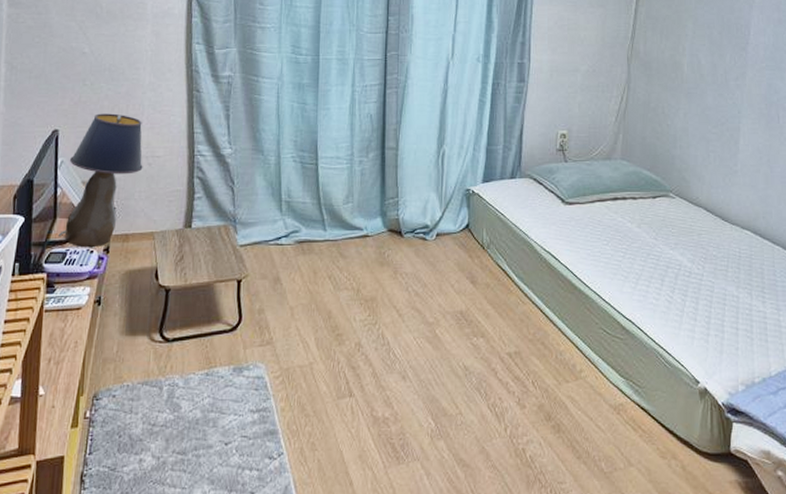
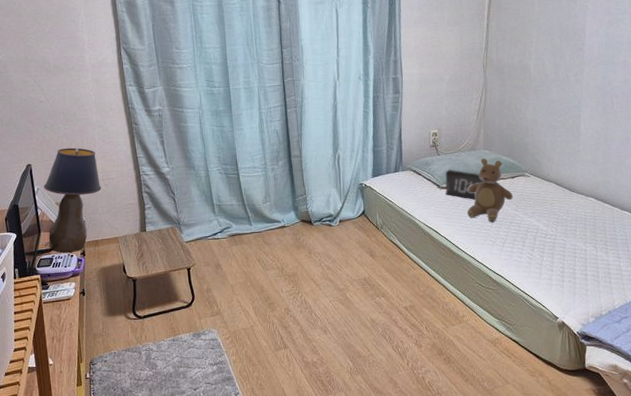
alarm clock: none [570,181,619,221] -> present [445,169,484,200]
teddy bear: none [595,170,654,251] -> present [467,158,514,222]

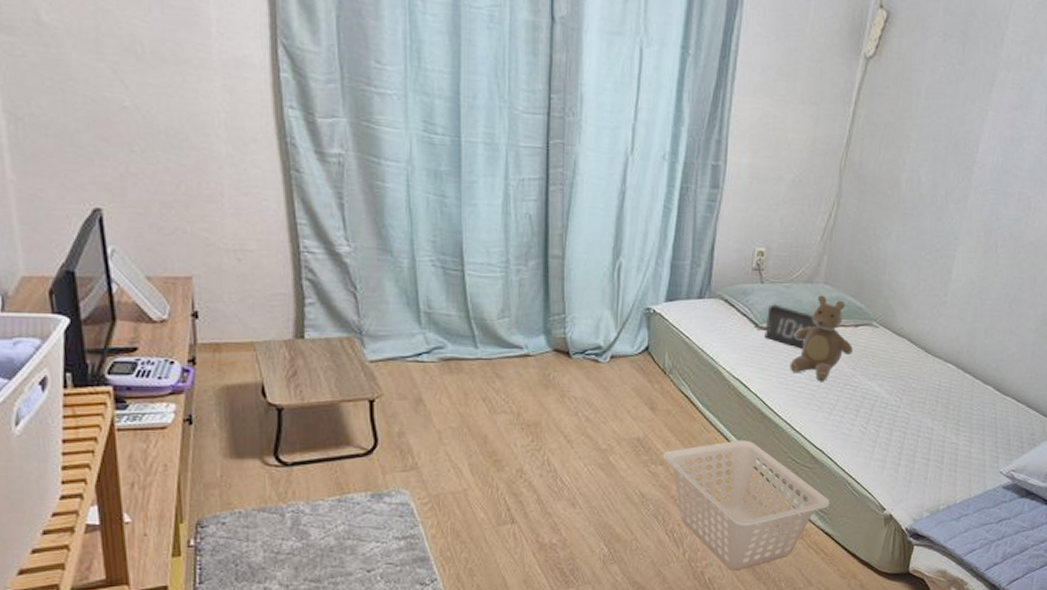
table lamp: present [43,147,102,253] -> none [121,191,230,357]
laundry basket: none [383,272,513,375] -> present [662,440,830,571]

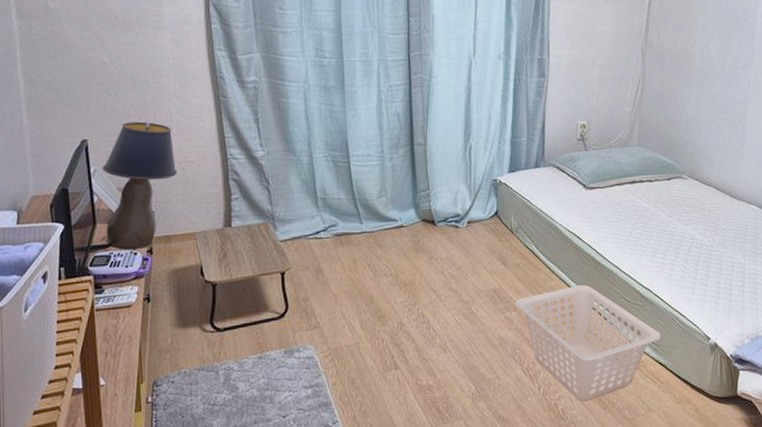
table lamp: none [121,191,230,357] -> present [99,121,177,250]
alarm clock: present [764,304,818,349] -> none [592,167,636,203]
teddy bear: present [789,295,854,381] -> none [615,156,668,229]

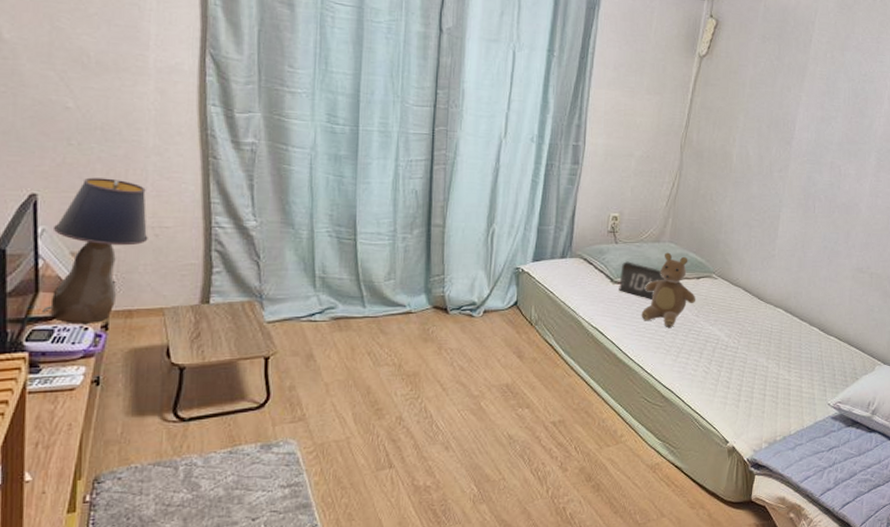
laundry basket: present [515,284,661,402] -> none [528,382,679,506]
alarm clock: none [592,167,636,203] -> present [619,261,665,299]
teddy bear: none [615,156,668,229] -> present [641,252,696,327]

